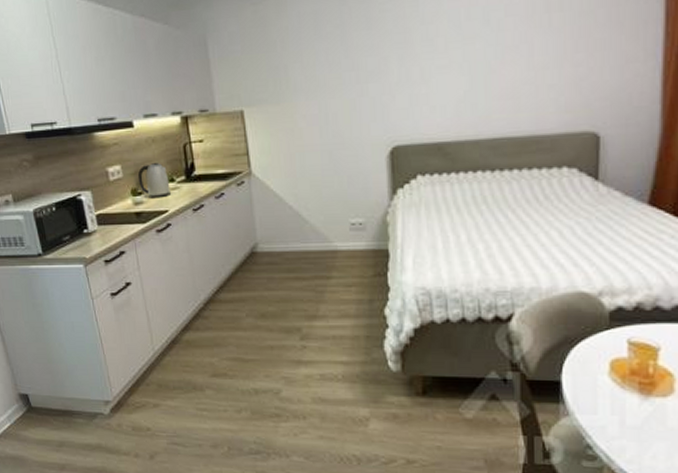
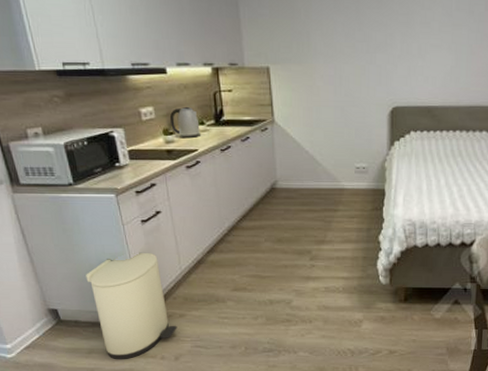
pedal bin: none [55,330,152,456] -> present [86,252,177,360]

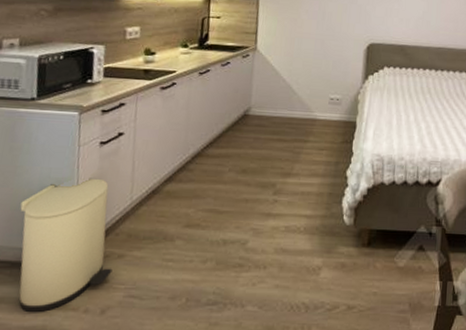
kettle: present [169,107,200,139] -> none [153,29,183,60]

